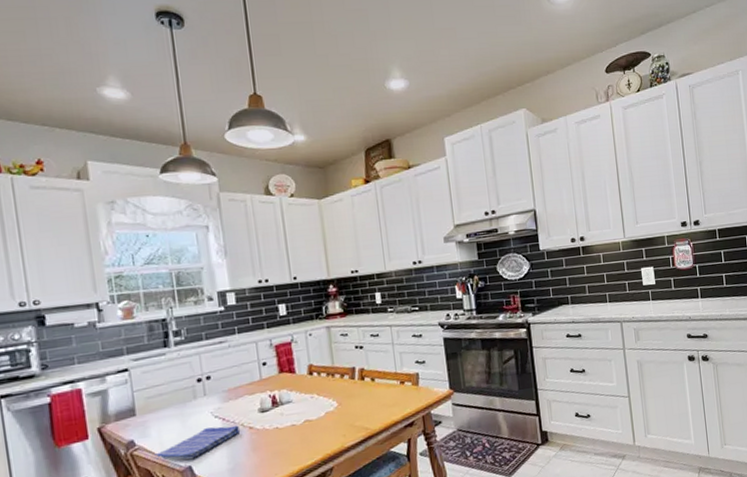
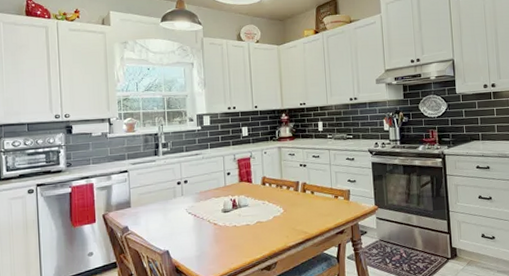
dish towel: present [153,425,241,460] -> none [141,221,207,246]

